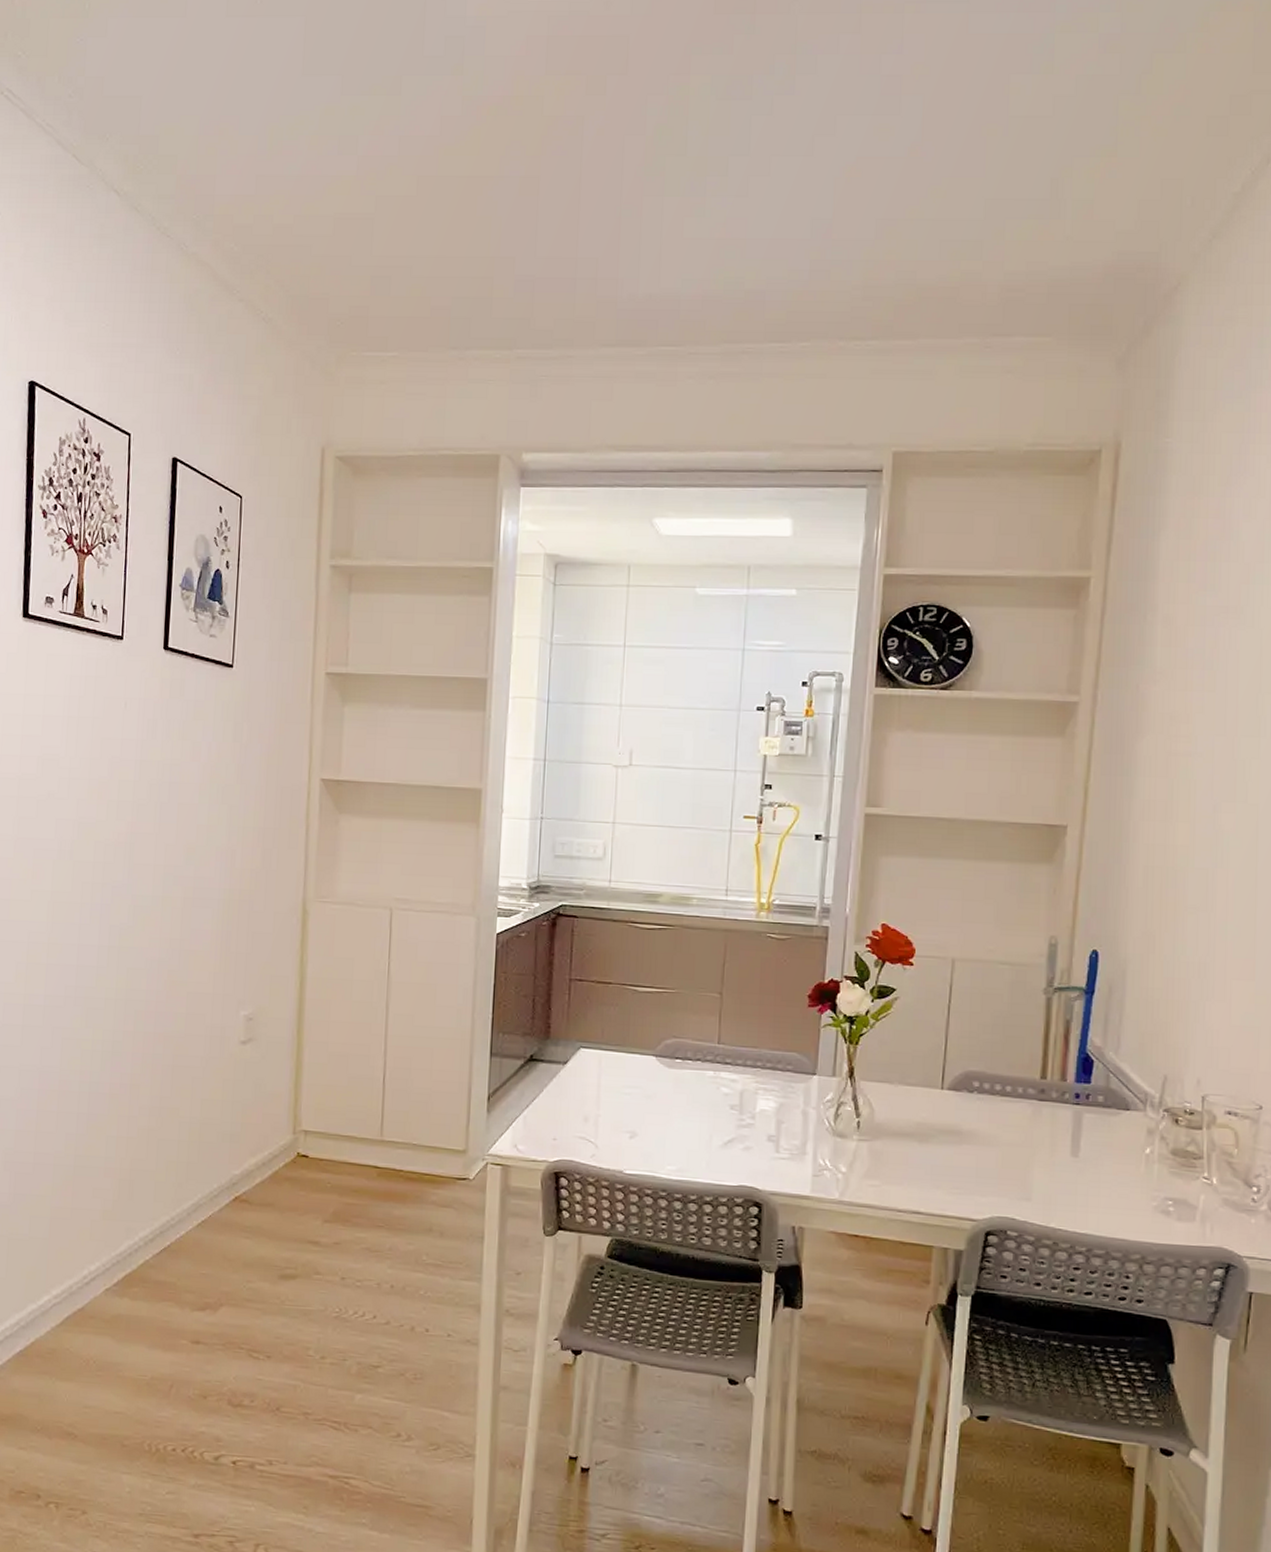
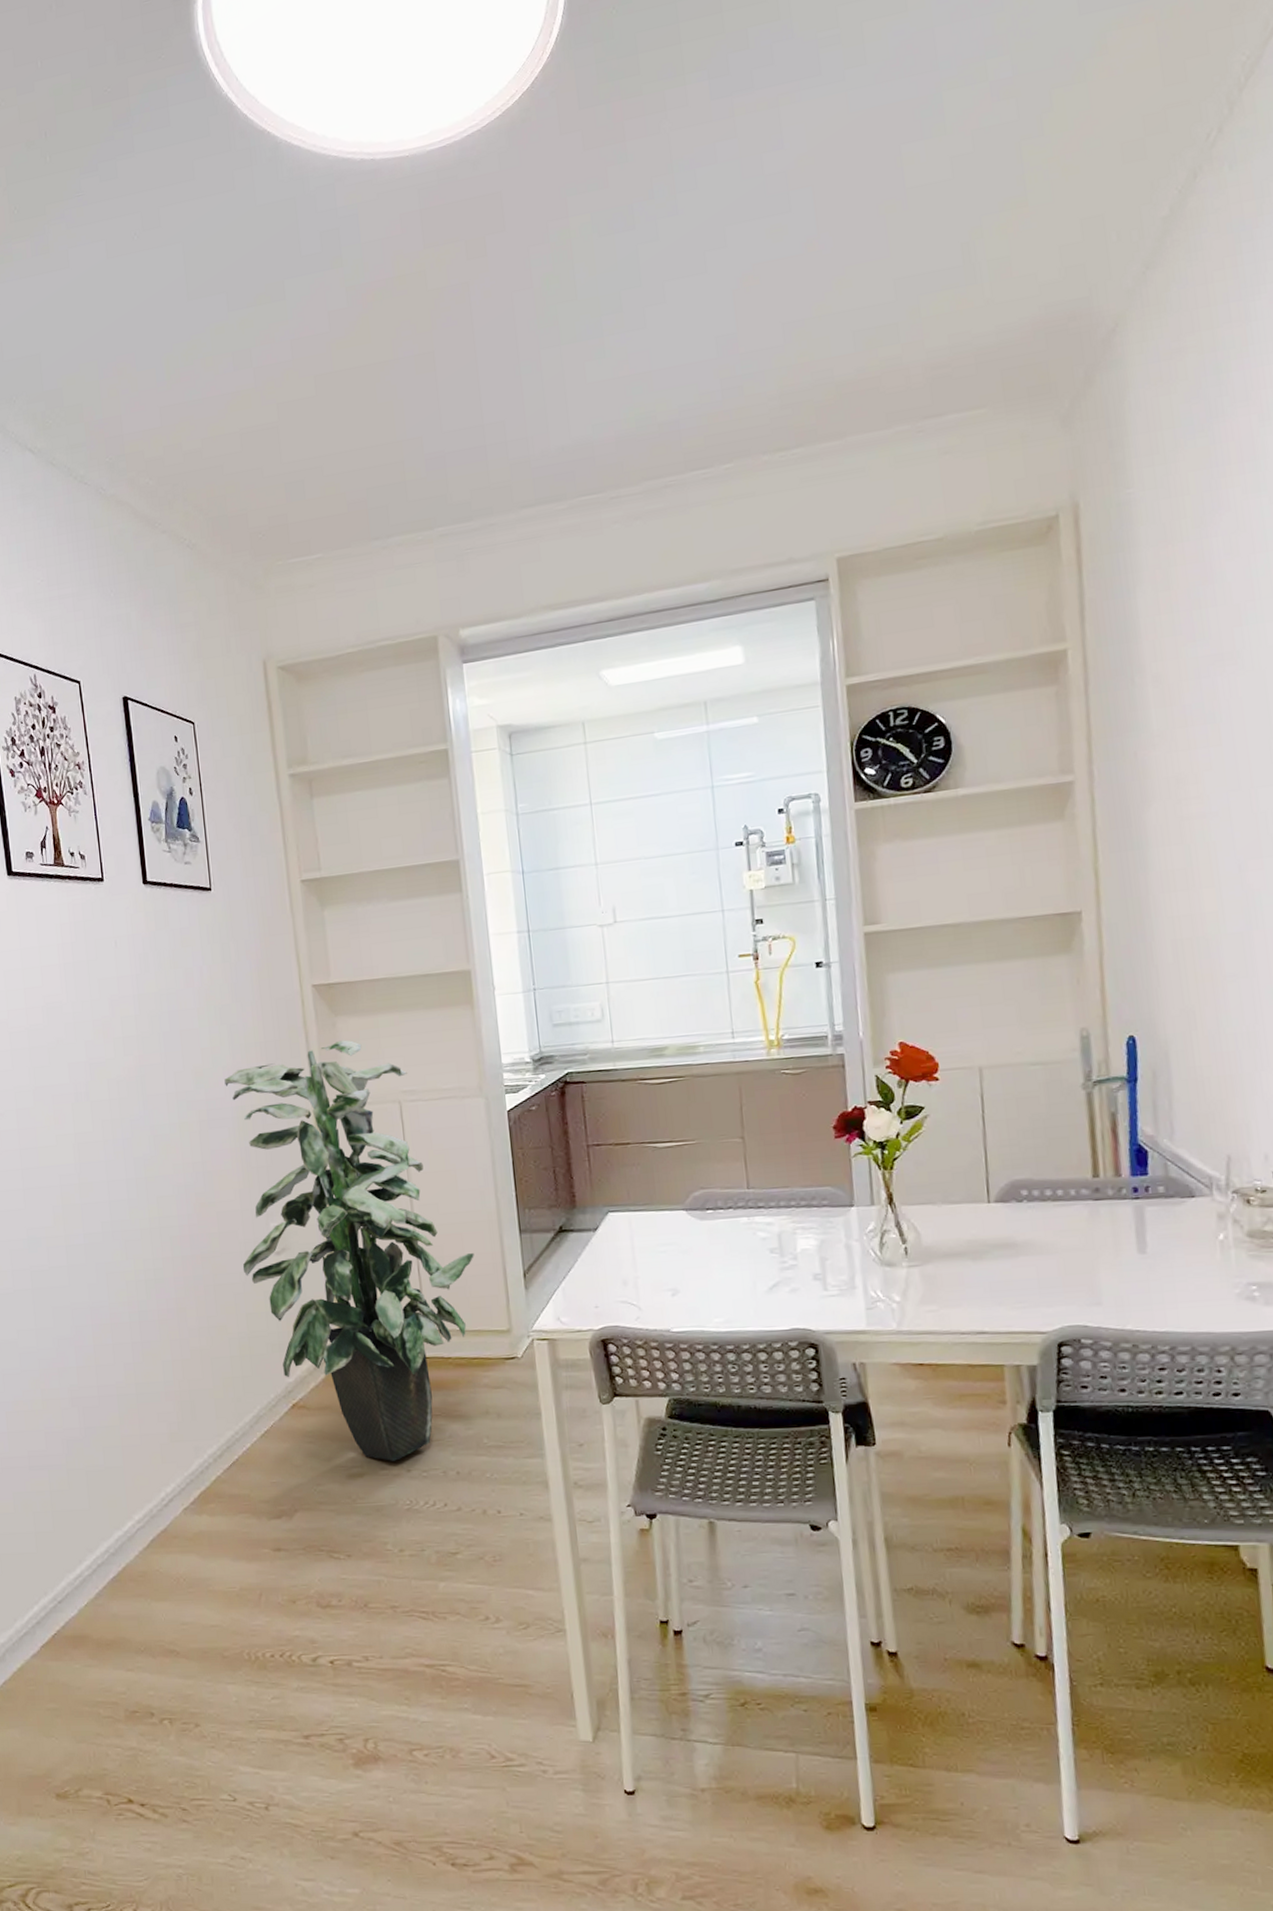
indoor plant: none [205,838,442,1267] -> present [224,1040,474,1461]

